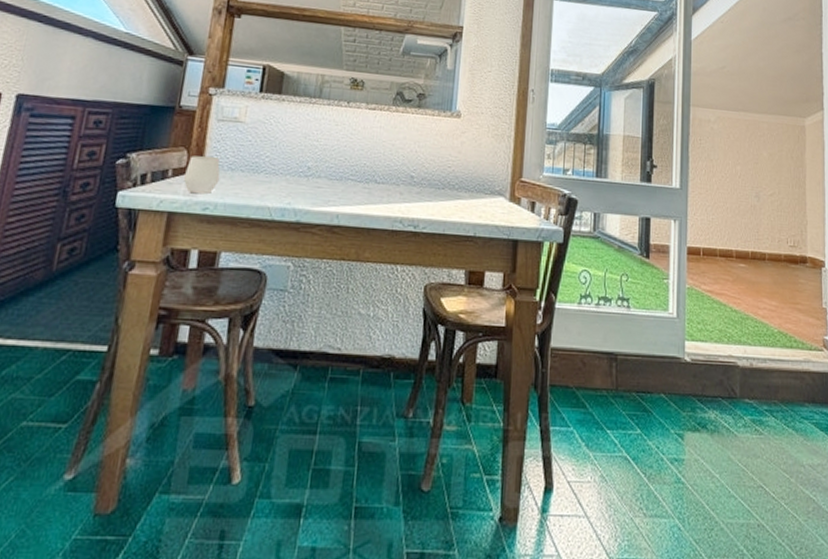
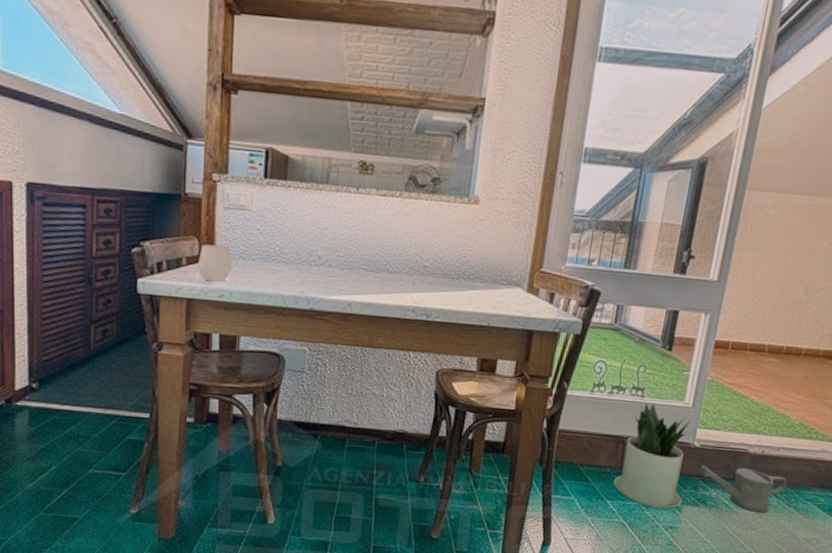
planter: none [612,314,682,438] -> present [614,403,690,510]
watering can: none [695,382,781,437] -> present [700,464,788,514]

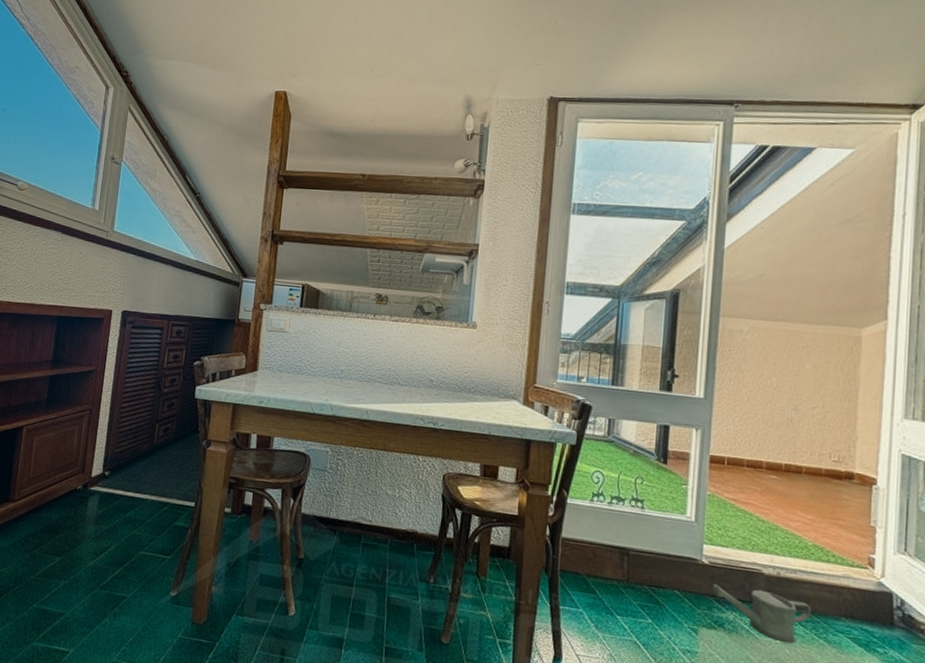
cup: present [198,244,233,283] -> none [244,359,271,391]
planter: present [614,403,690,510] -> none [622,515,697,631]

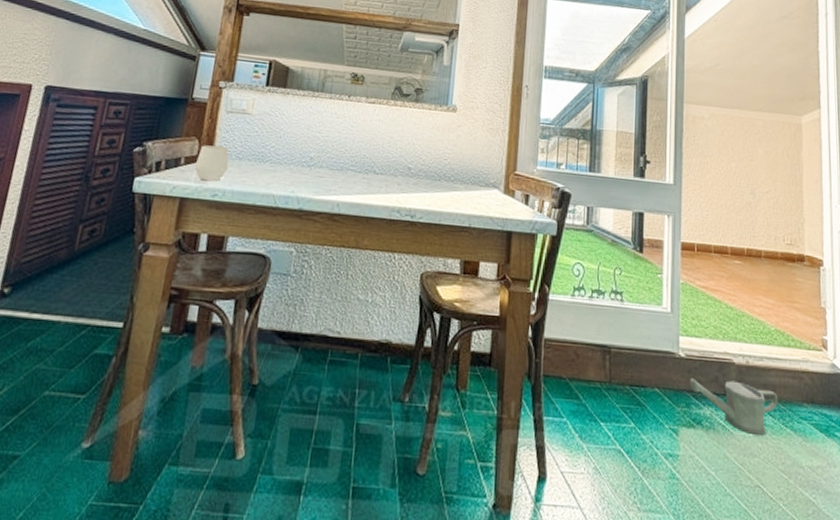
cup: none [244,359,271,391] -> present [195,145,229,182]

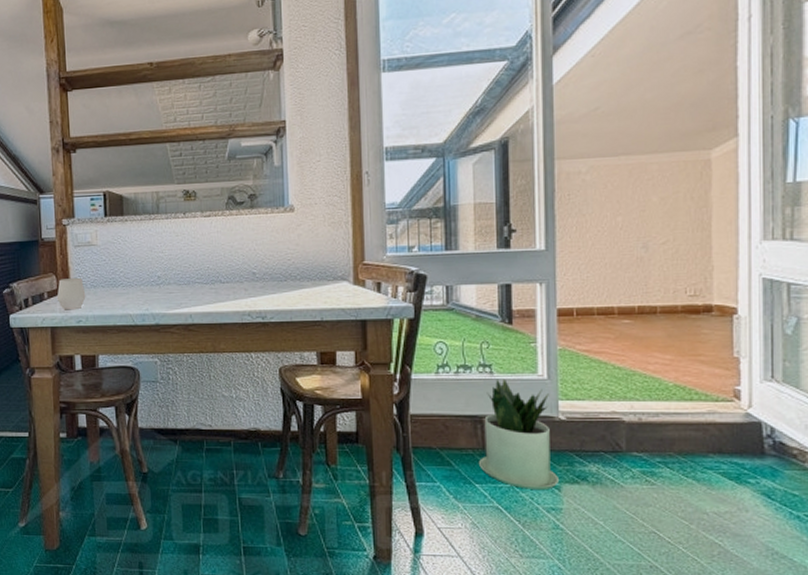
planter: none [605,308,677,433] -> present [479,378,559,489]
watering can: present [690,377,778,436] -> none [572,438,678,487]

